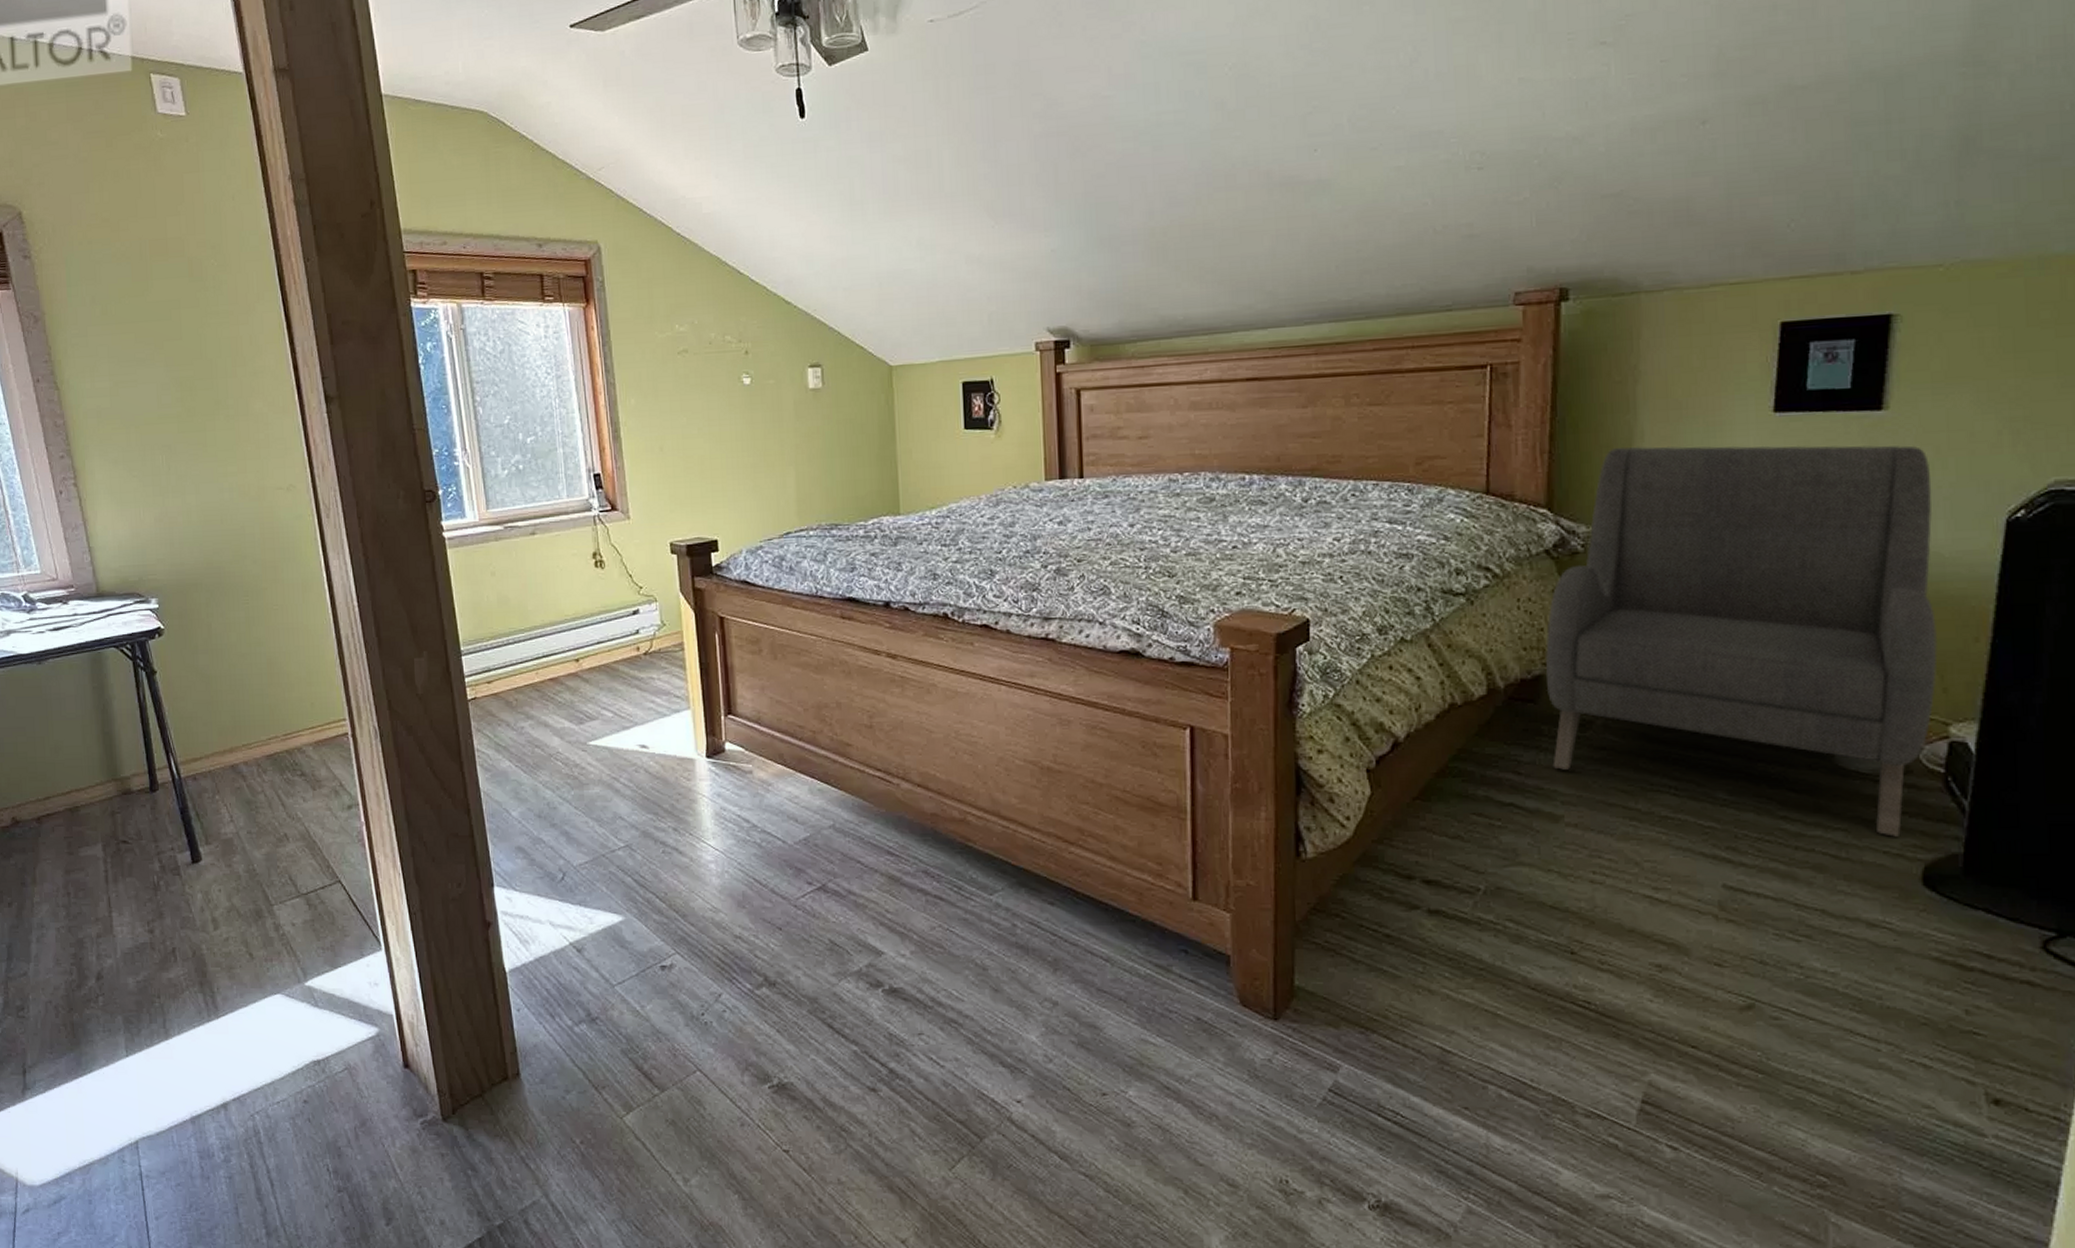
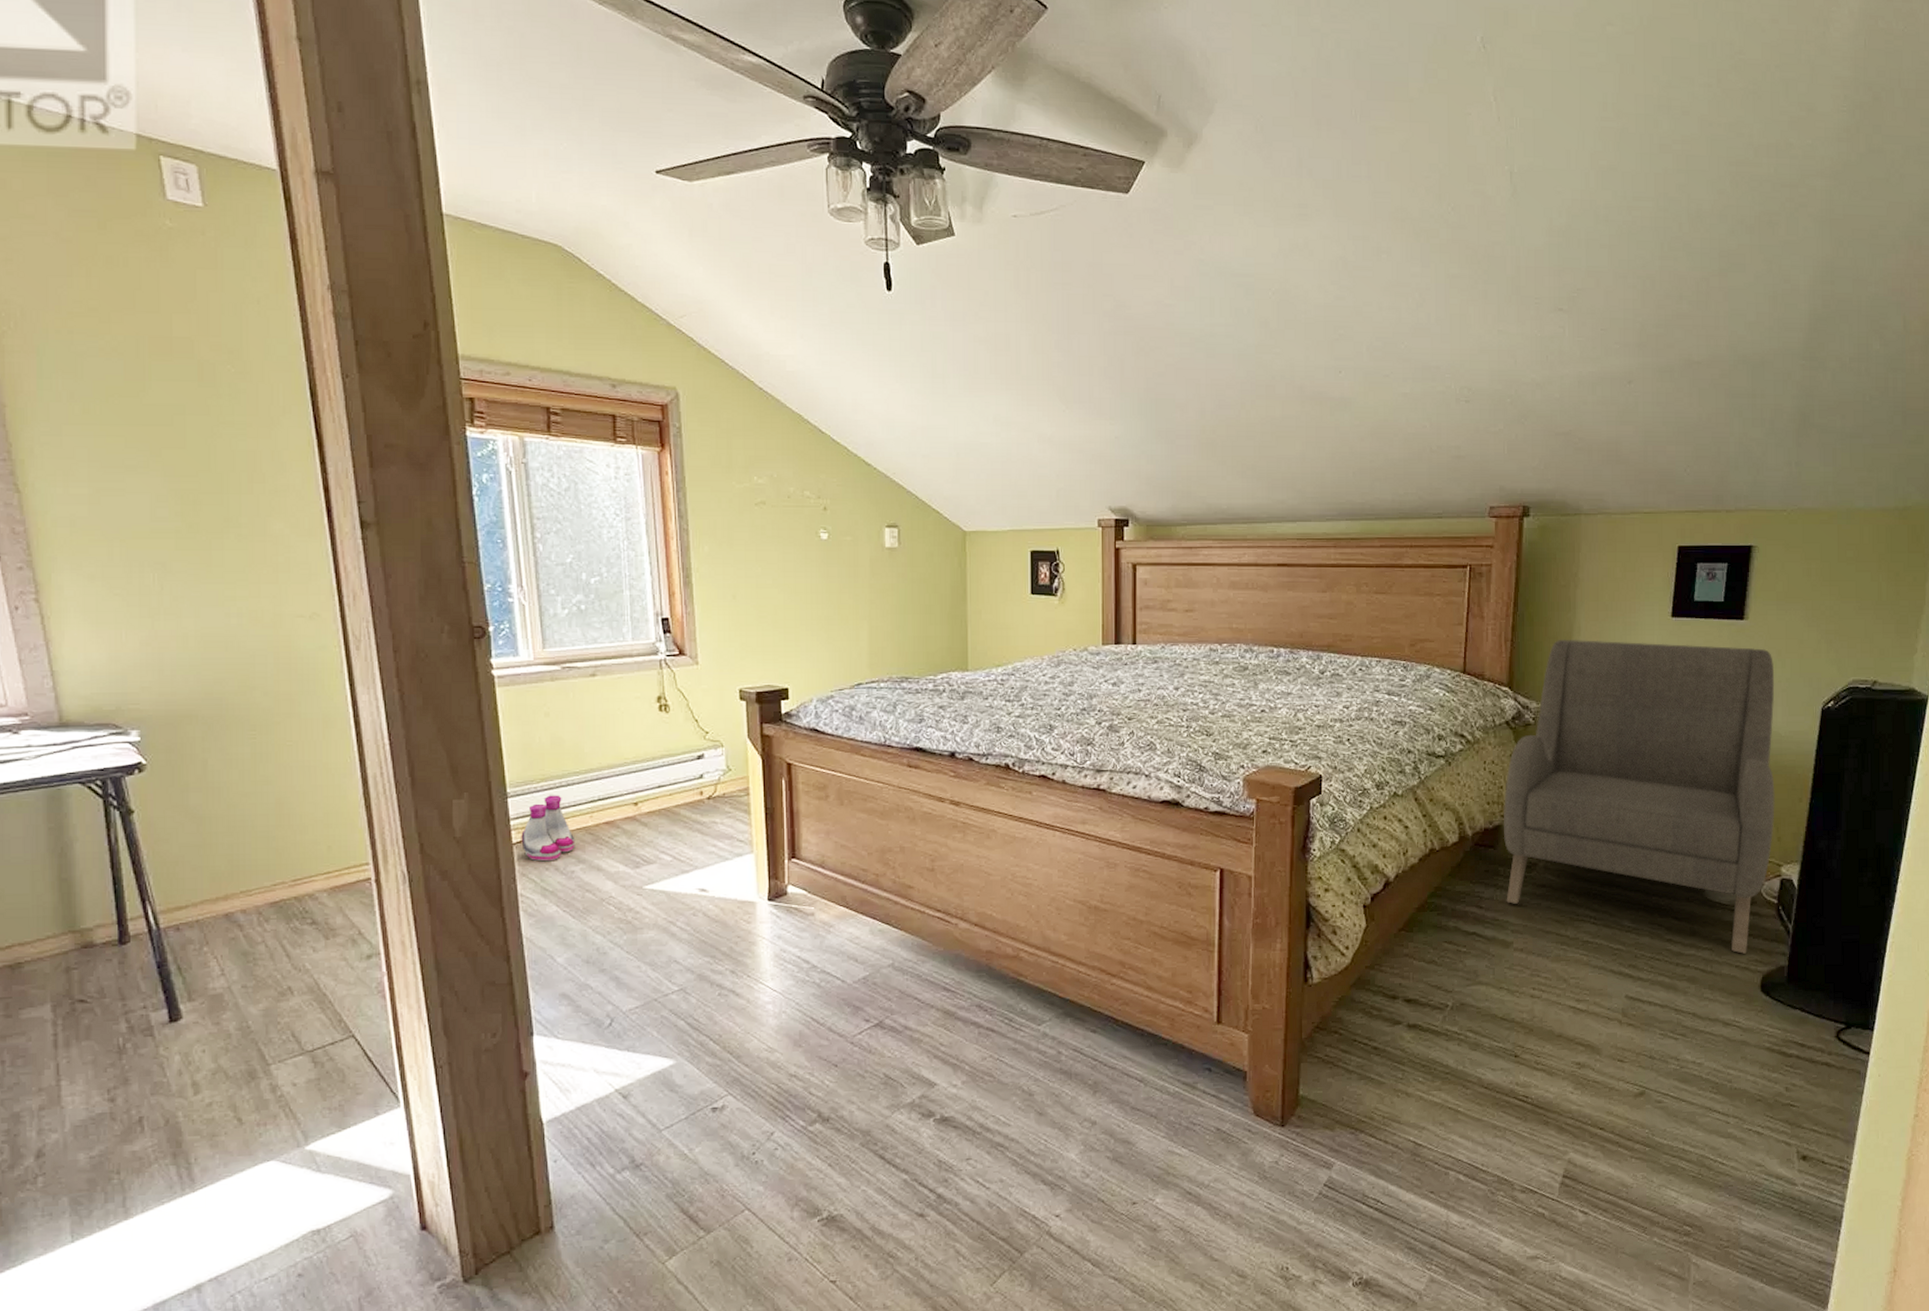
boots: none [475,652,524,718] -> present [521,795,575,862]

